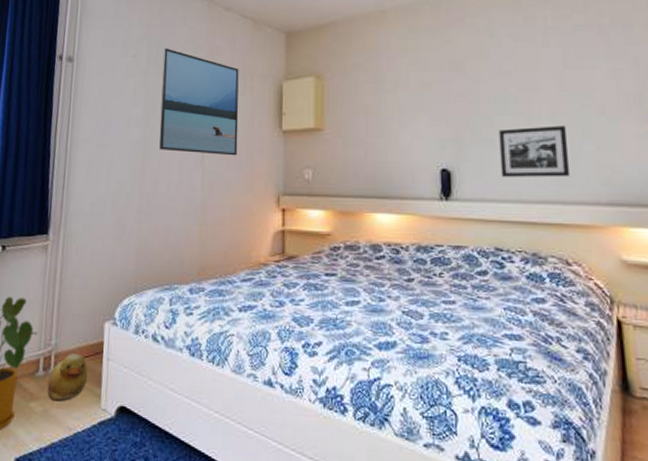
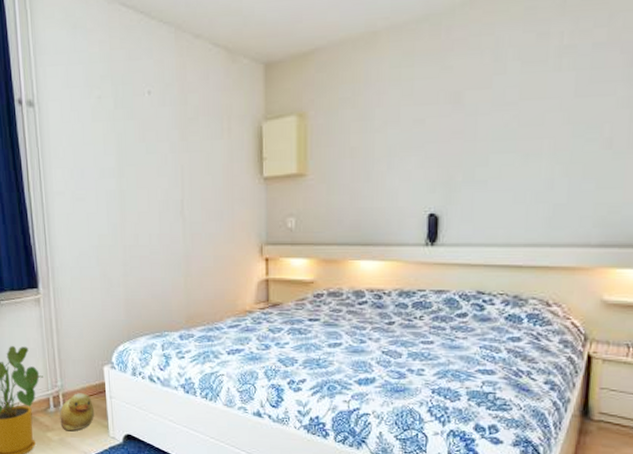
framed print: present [159,48,239,156] -> none [130,86,218,206]
picture frame: present [498,125,571,177] -> none [491,163,566,220]

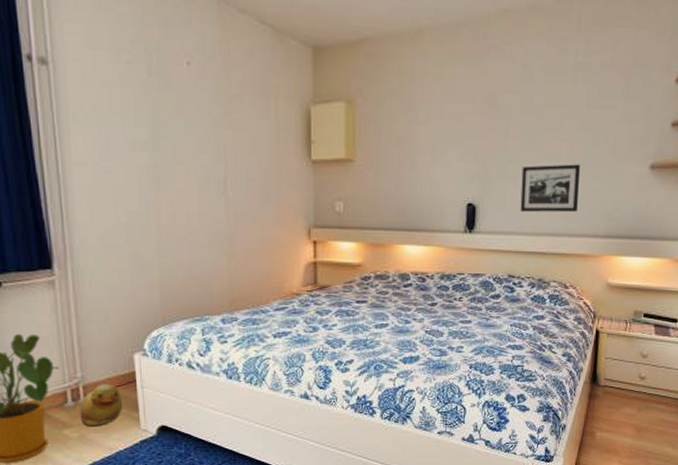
picture frame: none [491,163,566,220] -> present [520,164,580,213]

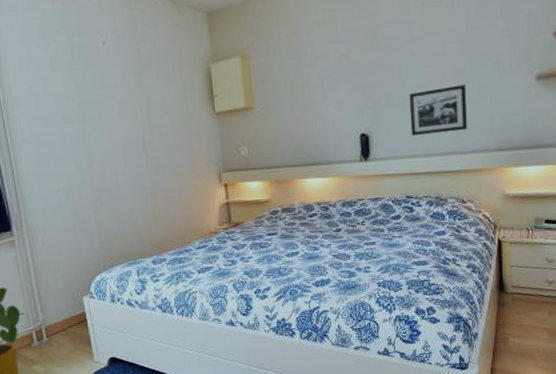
rubber duck: present [79,384,123,427] -> none [43,324,78,362]

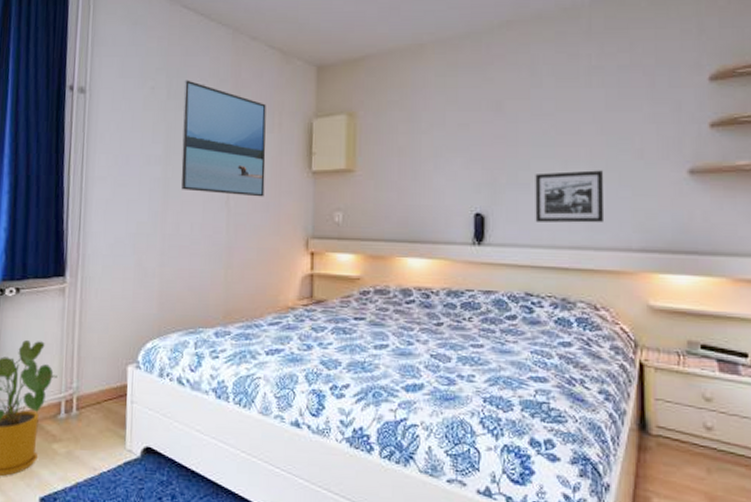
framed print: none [85,38,177,143] -> present [181,80,266,197]

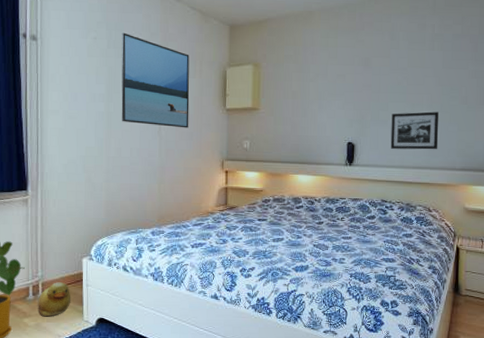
rubber duck: none [70,396,112,443] -> present [38,282,71,317]

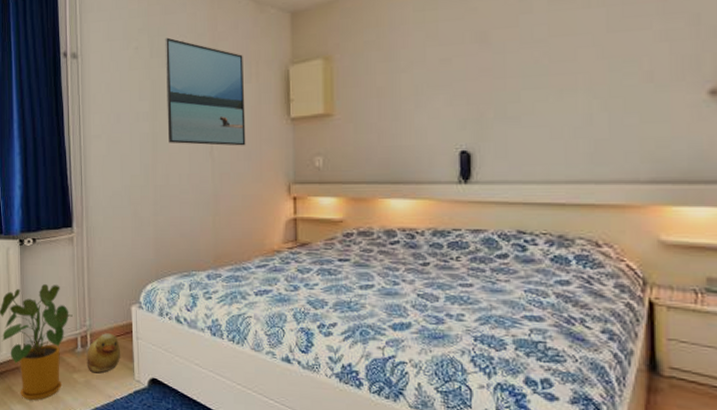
picture frame: present [390,111,439,150] -> none [526,97,607,157]

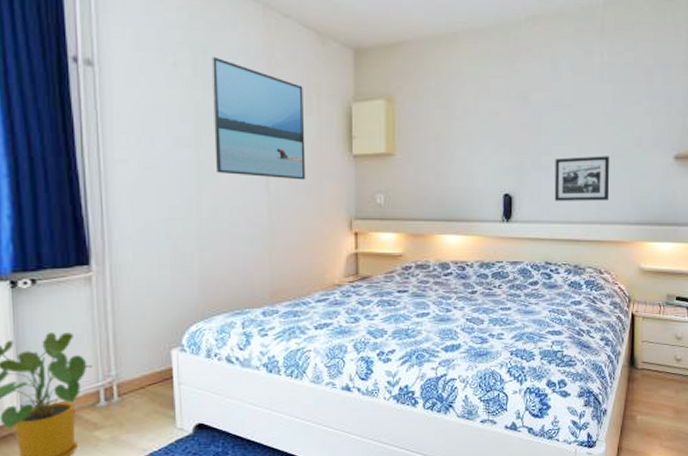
rubber duck: present [87,333,121,373] -> none [112,381,159,427]
picture frame: none [526,97,607,157] -> present [554,156,610,201]

